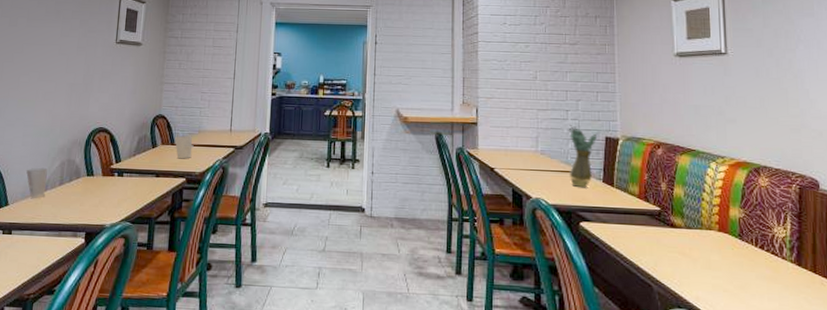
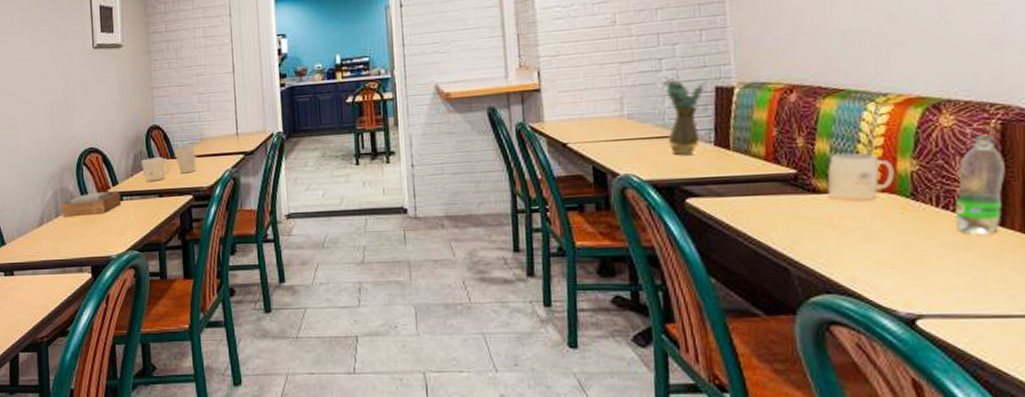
cup: present [26,167,48,199] -> none [18,199,42,236]
napkin holder: none [66,166,122,187] -> present [61,191,122,218]
mug: none [143,142,170,163] -> present [140,157,171,182]
mug: none [681,198,728,238] -> present [827,152,895,203]
bottle: none [767,195,802,273] -> present [954,134,1005,237]

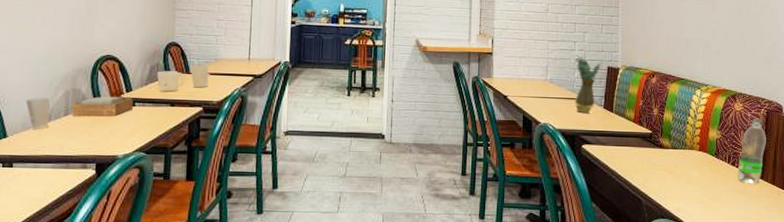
cup: none [18,199,42,236] -> present [26,97,50,131]
mug: present [827,152,895,203] -> none [668,122,707,157]

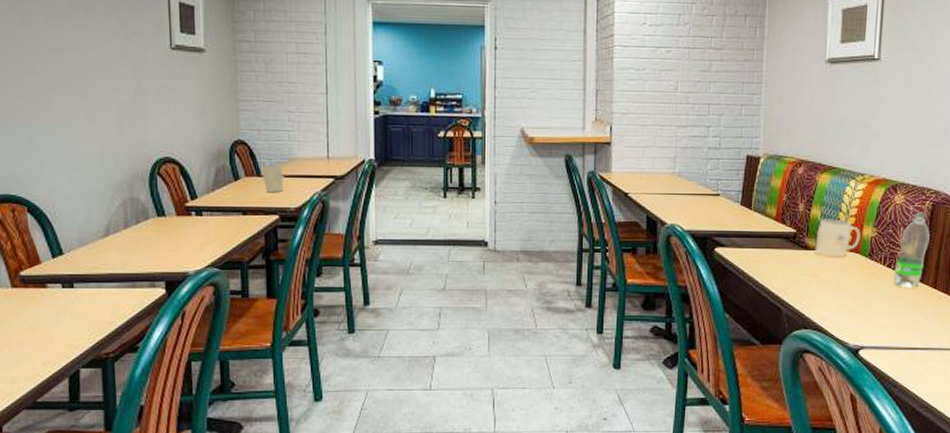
cup: present [26,97,50,131] -> none [79,208,108,246]
napkin holder: present [71,96,134,117] -> none [131,204,201,230]
mug: present [156,71,185,92] -> none [223,174,256,198]
vase: present [575,55,601,114] -> none [707,143,739,212]
mug: none [668,122,707,157] -> present [814,219,861,259]

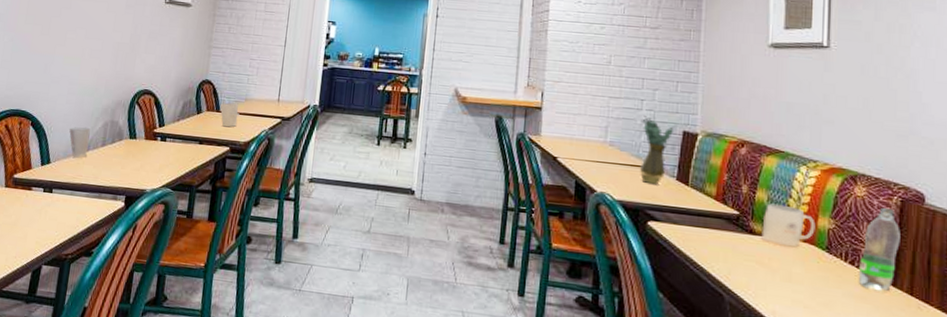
cup: none [79,208,108,246] -> present [69,127,91,159]
vase: none [707,143,739,212] -> present [640,116,674,185]

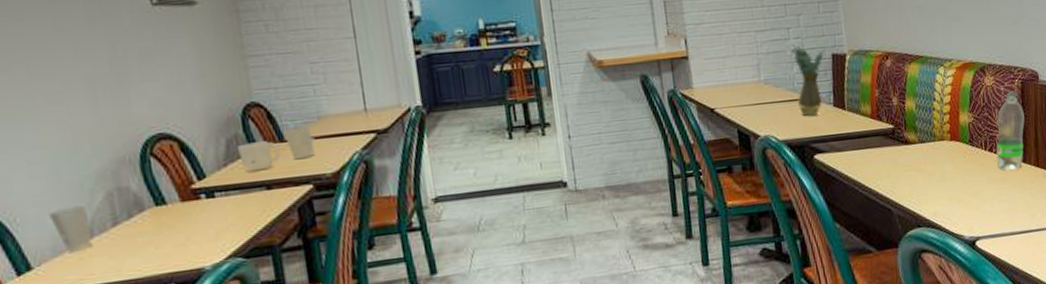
mug: none [188,107,215,130] -> present [236,141,281,172]
mug: present [761,203,816,249] -> none [914,109,959,150]

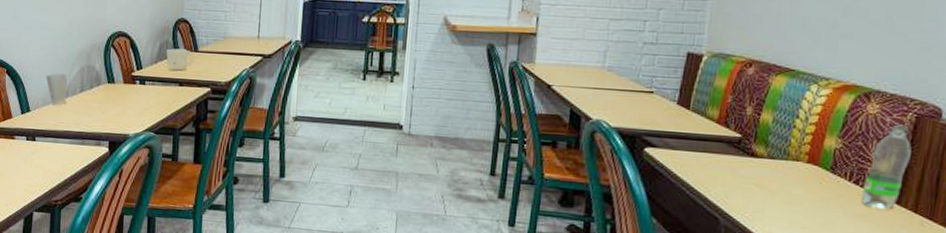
cup: present [282,125,315,160] -> none [198,41,219,68]
vase: present [792,45,824,116] -> none [639,38,678,110]

